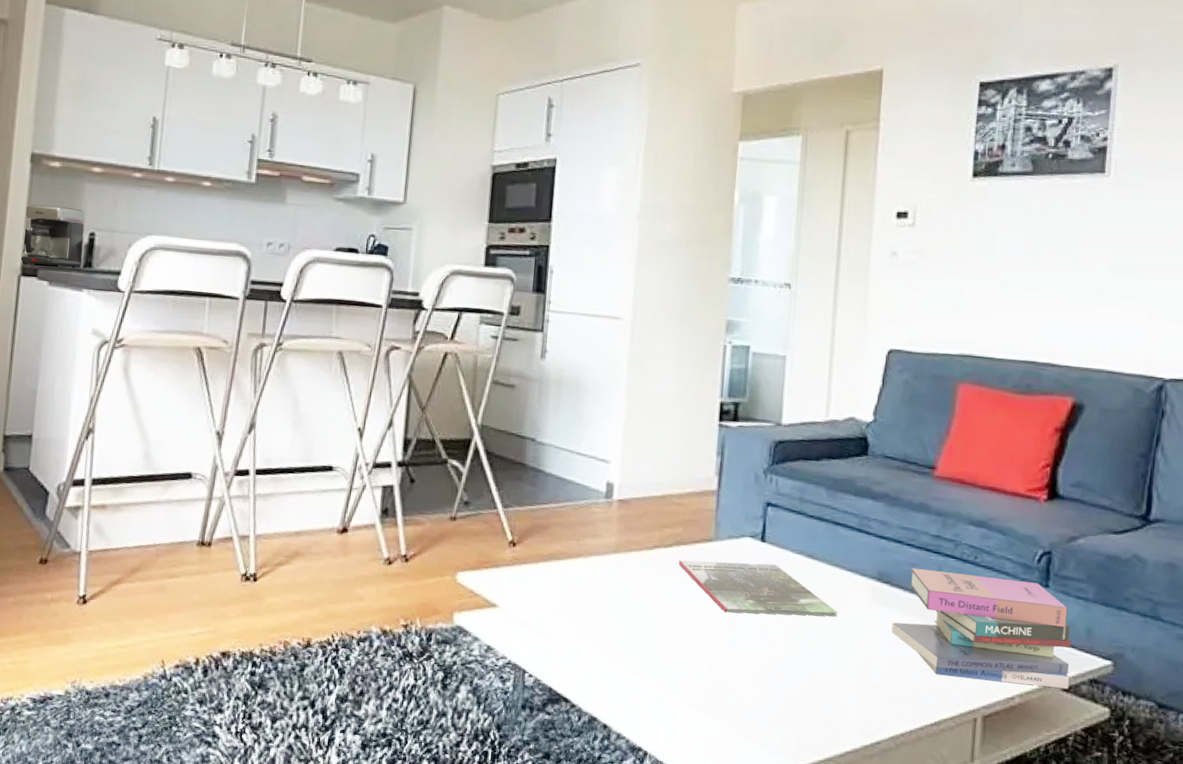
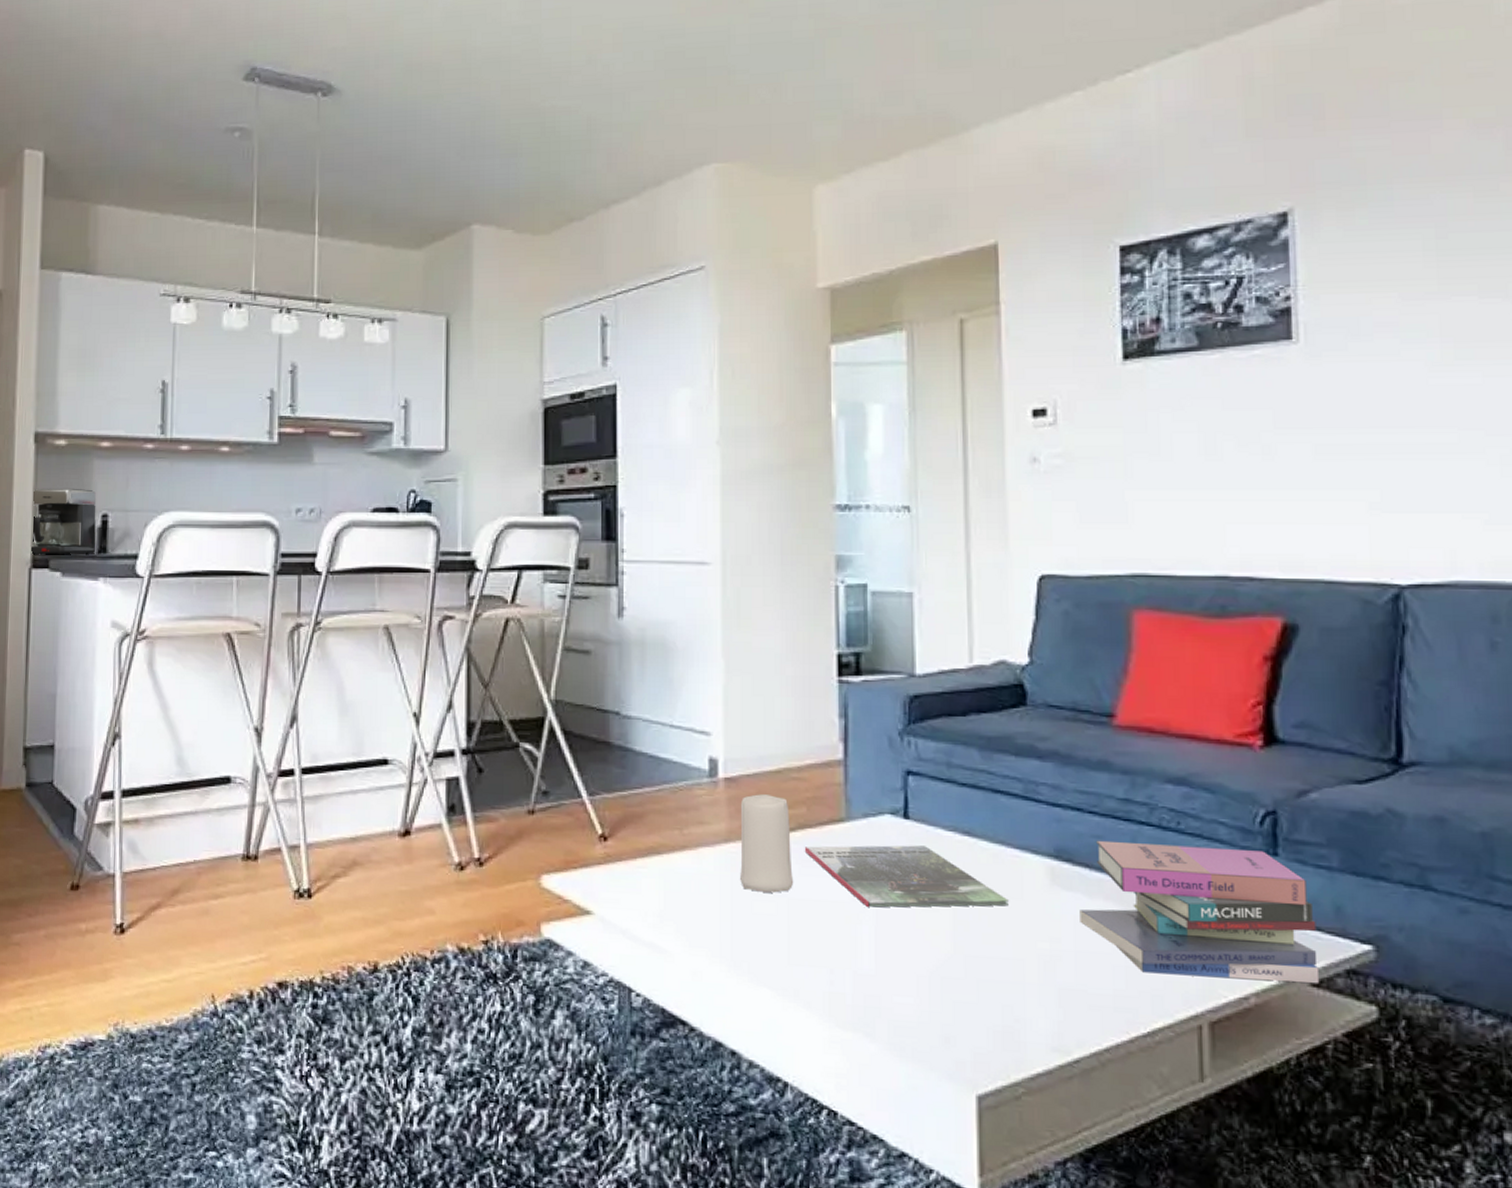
candle: none [623,514,669,597] -> present [740,794,793,893]

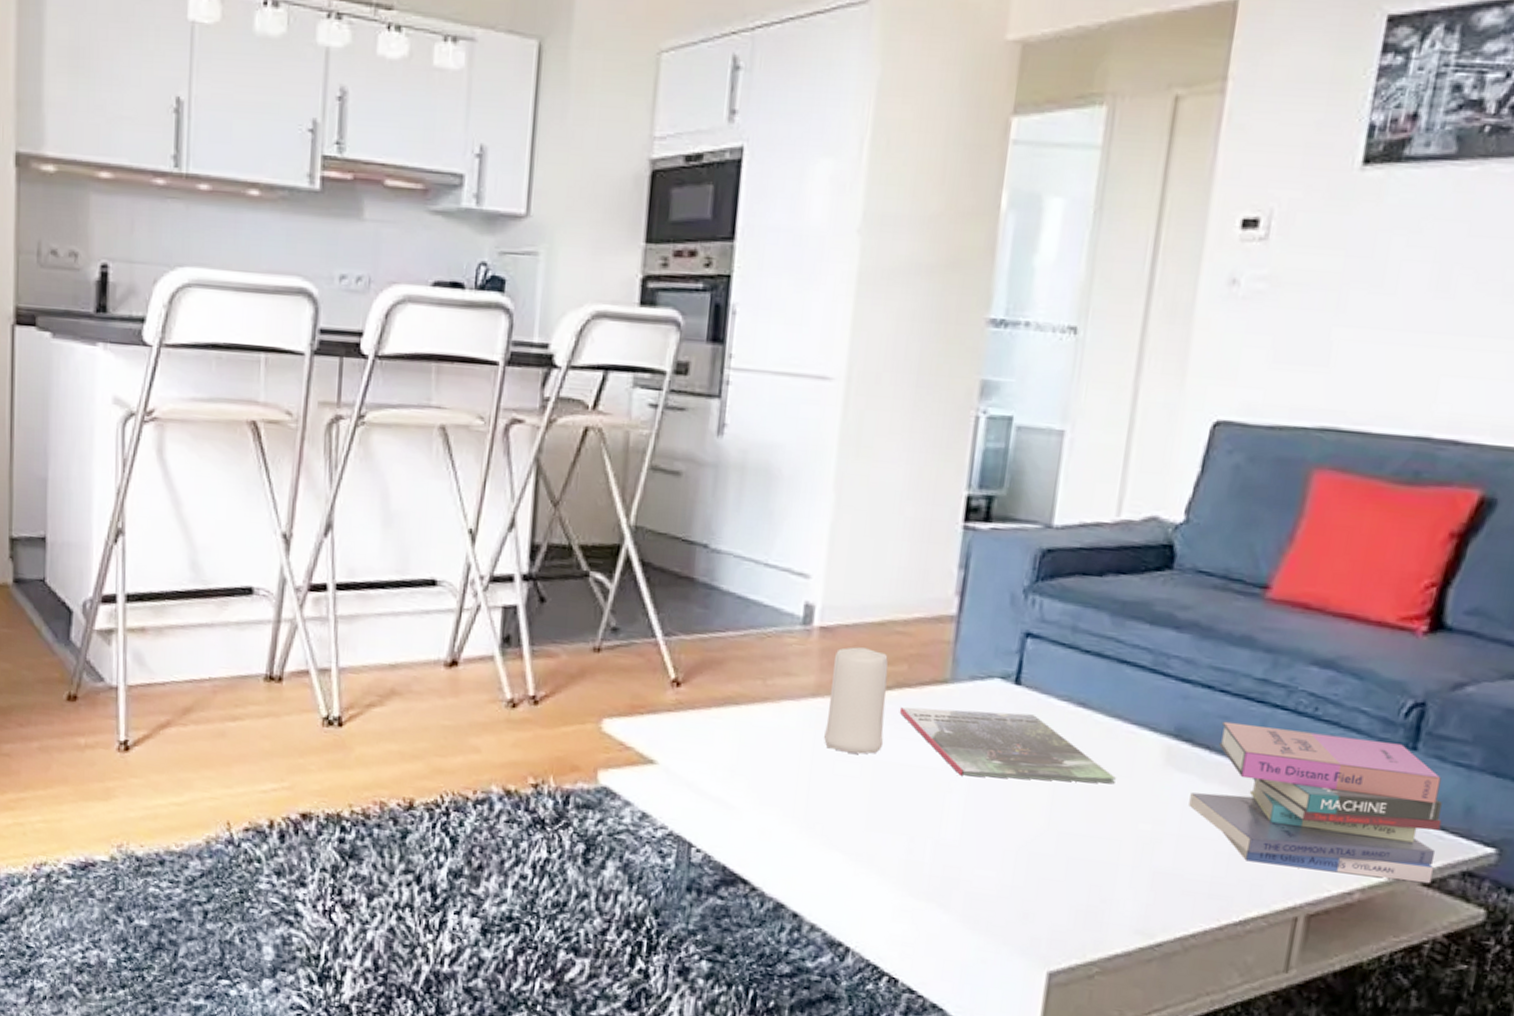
coffee maker: present [31,488,96,555] -> none [14,226,94,313]

